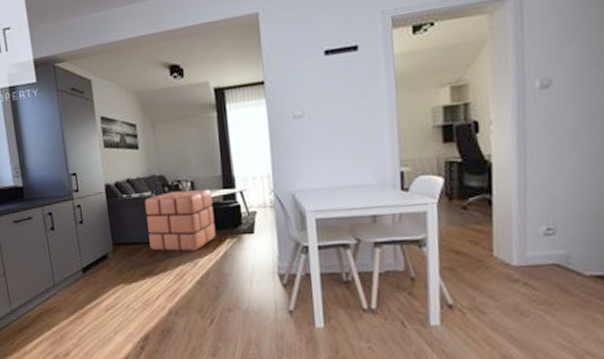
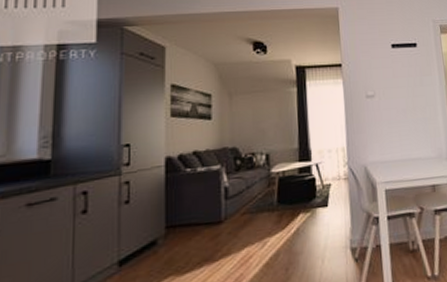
pouf: present [145,189,216,252] -> none [212,162,289,232]

